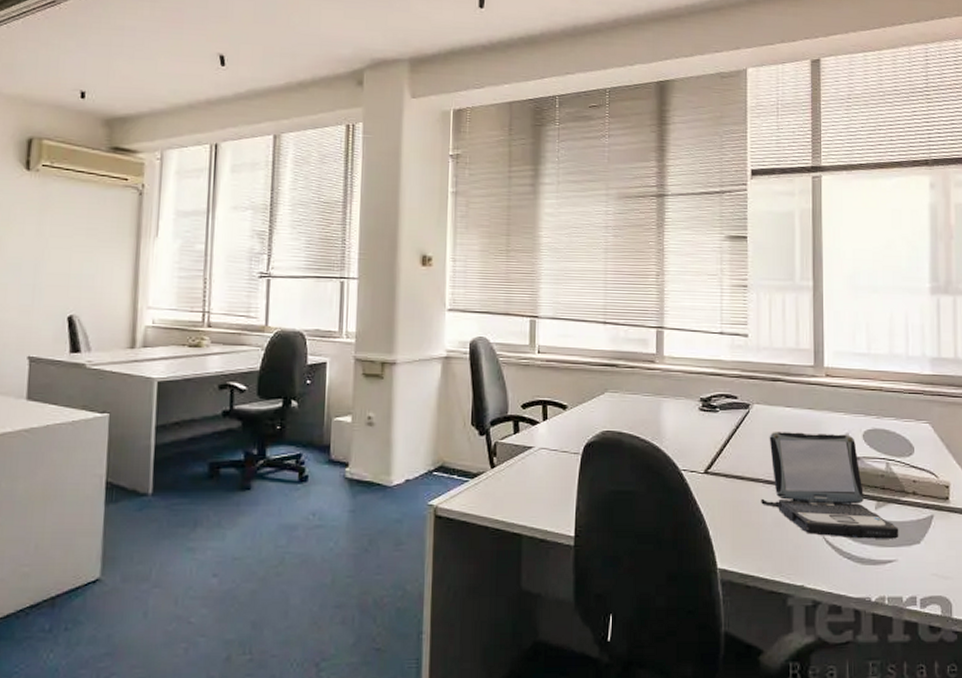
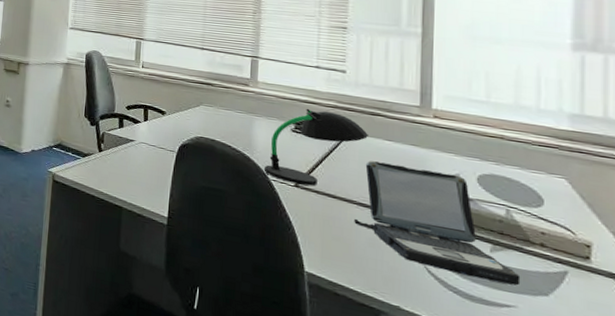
desk lamp: none [673,381,770,470] -> present [263,108,368,186]

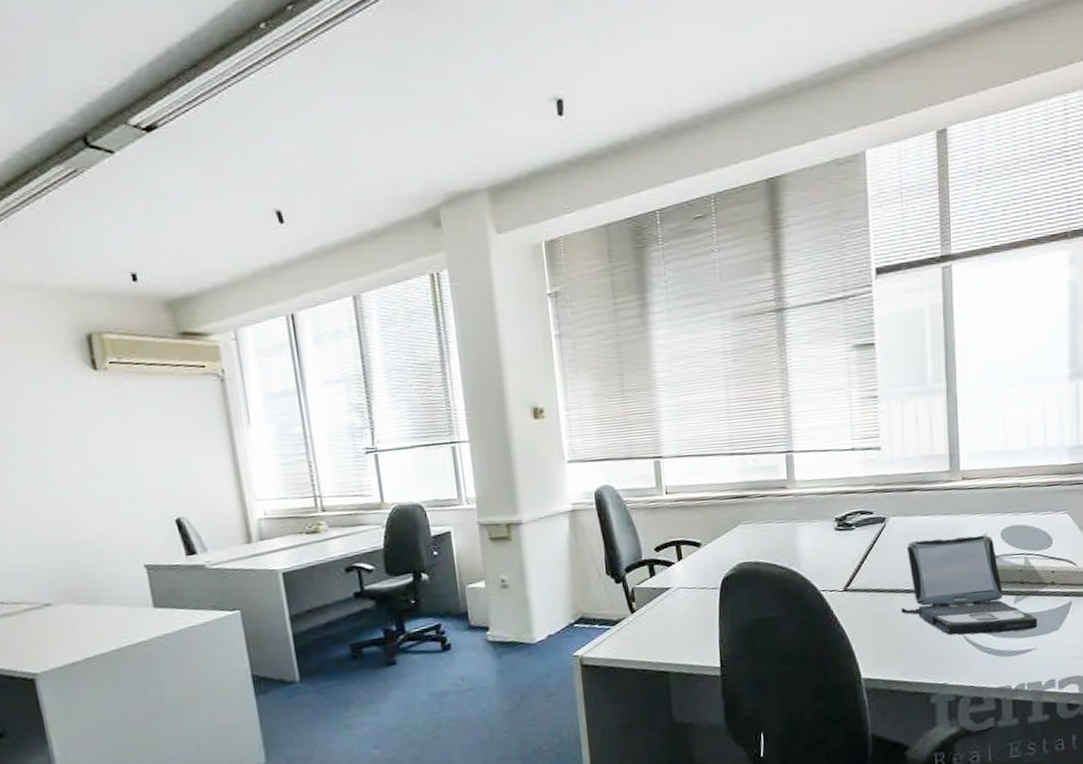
desk lamp: present [263,108,368,186] -> none [812,498,907,588]

